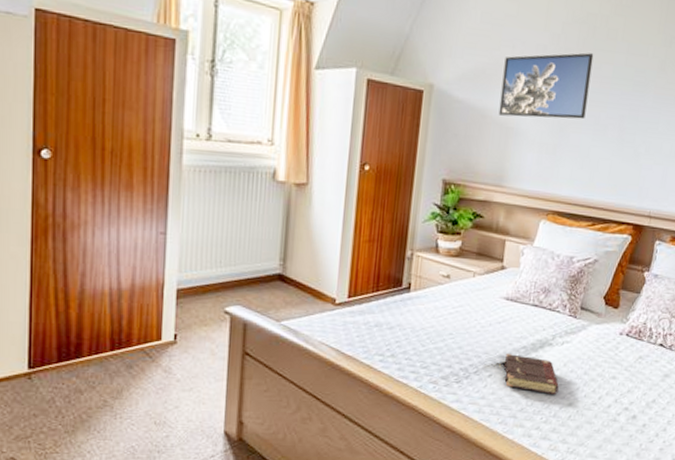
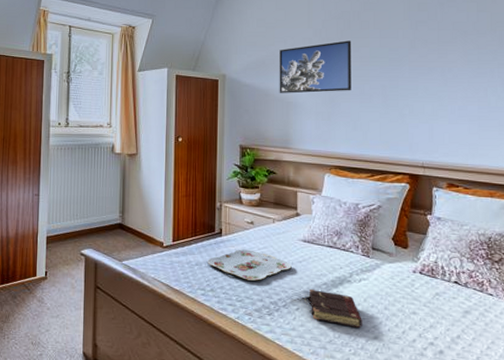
serving tray: none [389,307,489,345] -> present [207,249,292,281]

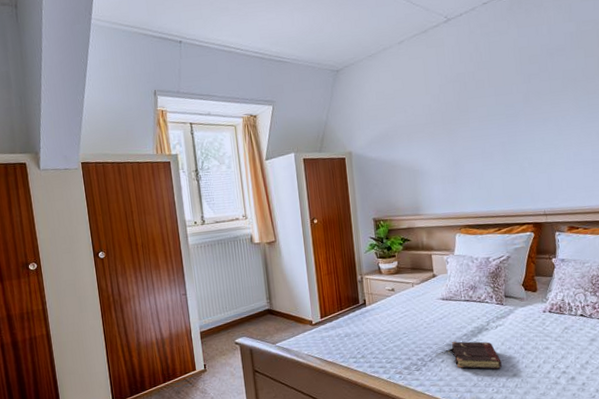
serving tray: present [207,249,292,281] -> none [355,314,434,343]
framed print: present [279,40,352,94] -> none [401,102,473,163]

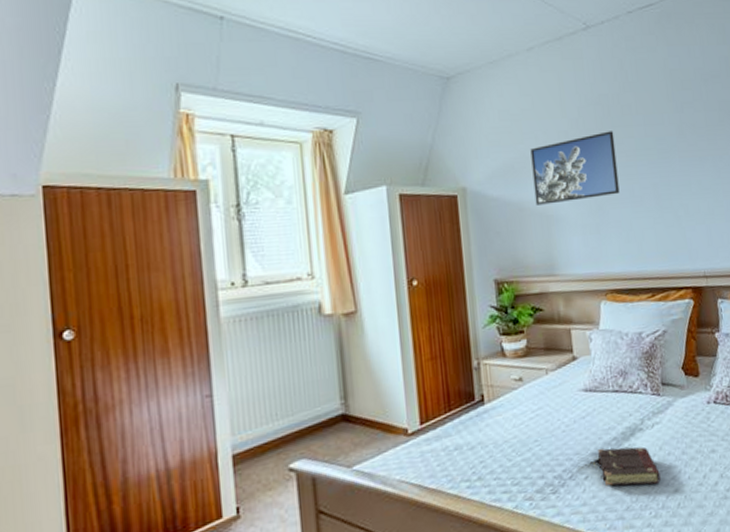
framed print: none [401,102,473,163] -> present [530,131,620,205]

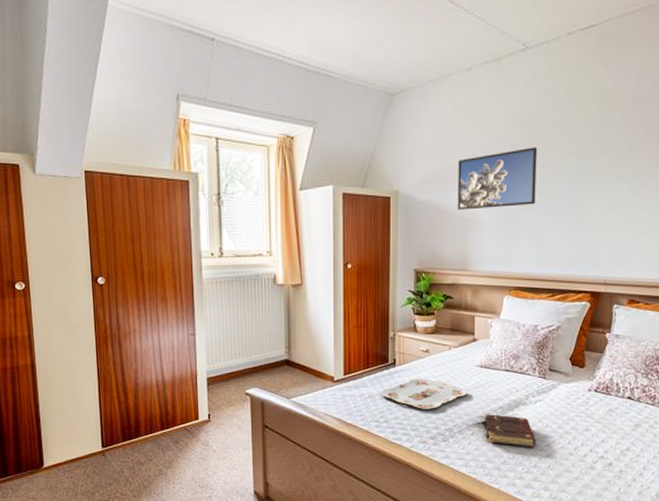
serving tray: none [469,414,574,456] -> present [381,378,468,409]

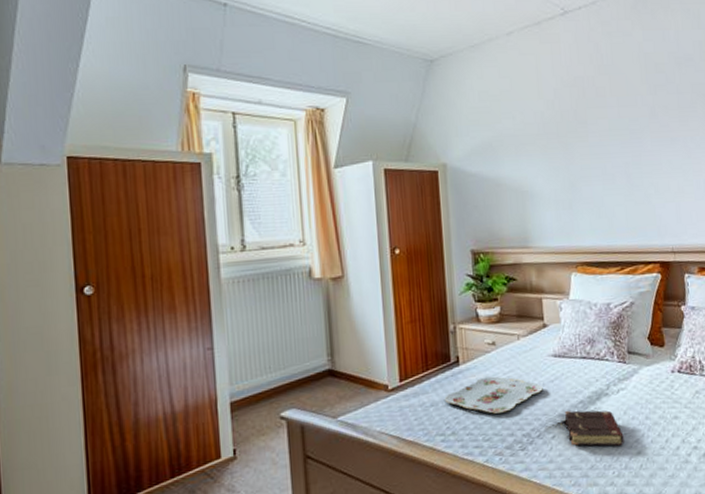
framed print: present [457,147,538,210] -> none [508,112,592,181]

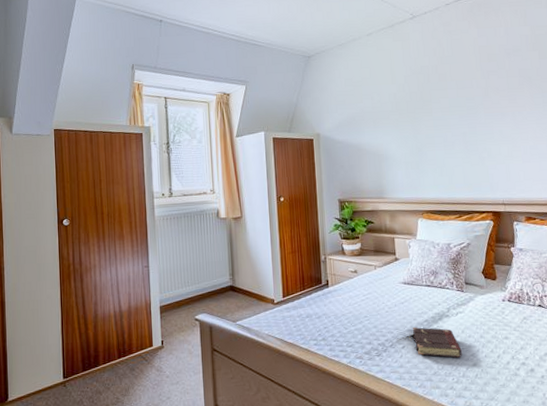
serving tray: present [445,376,543,414] -> none [317,297,395,326]

